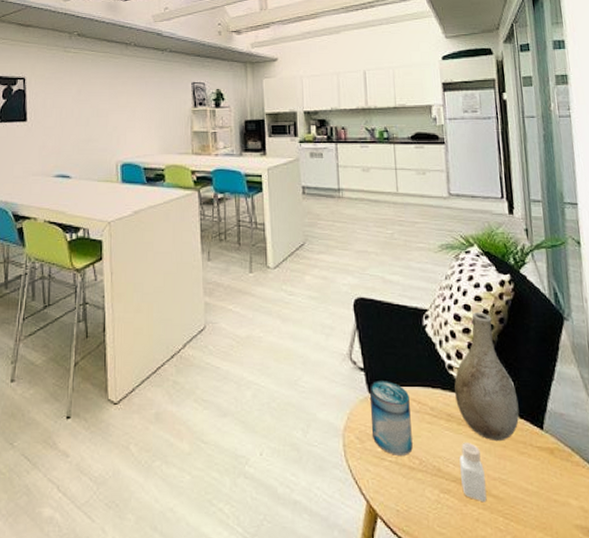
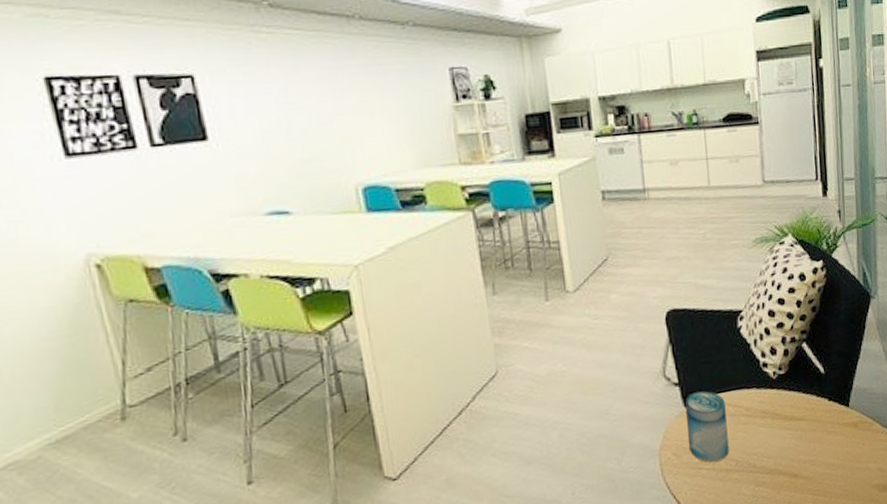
vase: present [454,312,520,442] -> none [768,304,828,428]
pepper shaker: present [459,441,487,503] -> none [773,433,798,486]

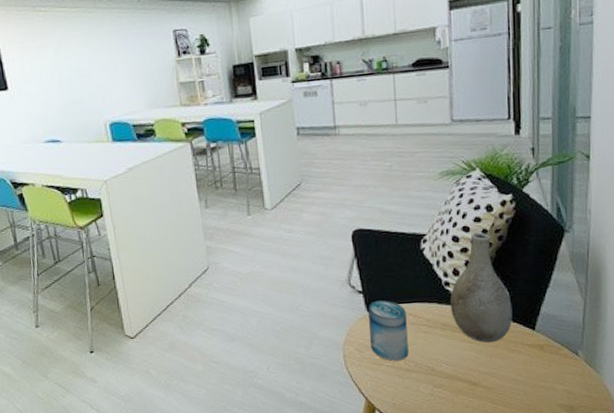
vase: none [768,304,828,428] -> present [450,232,513,343]

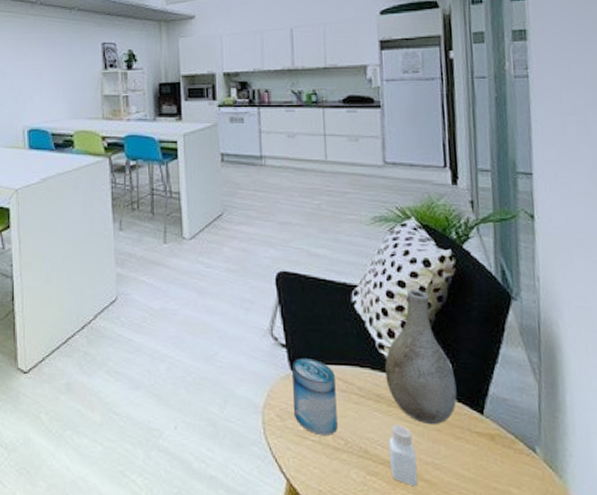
pepper shaker: none [453,345,477,393] -> present [389,424,418,487]

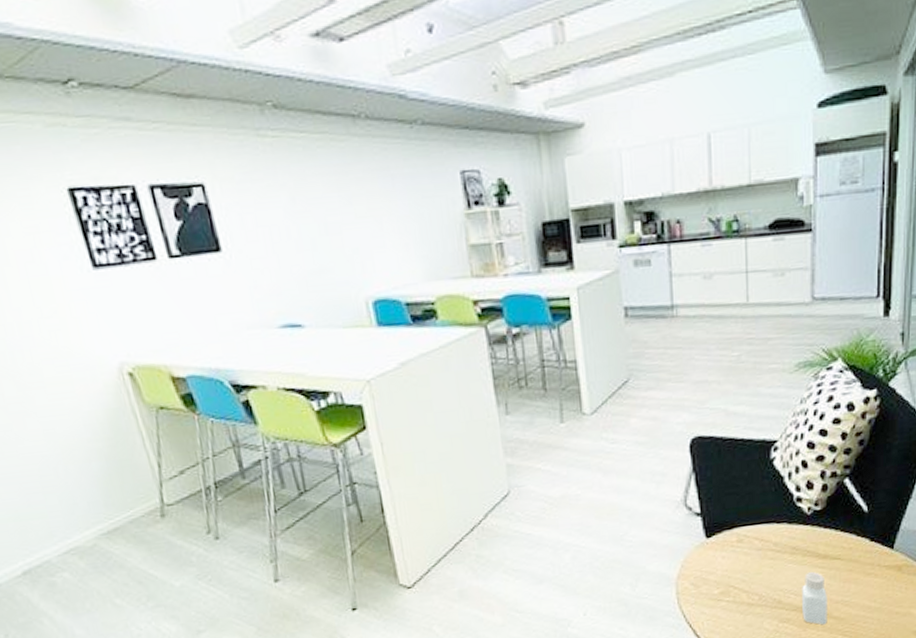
beverage can: present [291,358,338,435] -> none [706,522,753,595]
vase: present [385,289,457,425] -> none [802,436,870,567]

